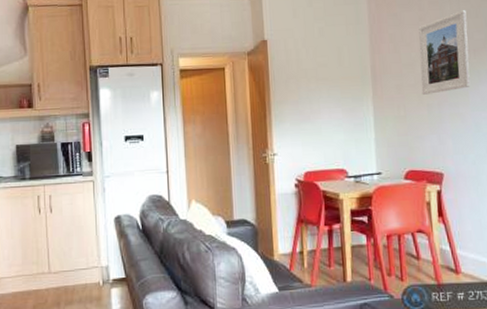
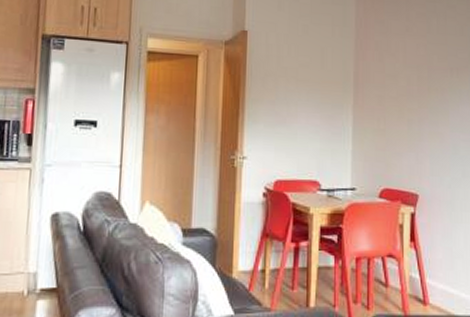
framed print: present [418,10,471,95] -> none [403,26,453,110]

